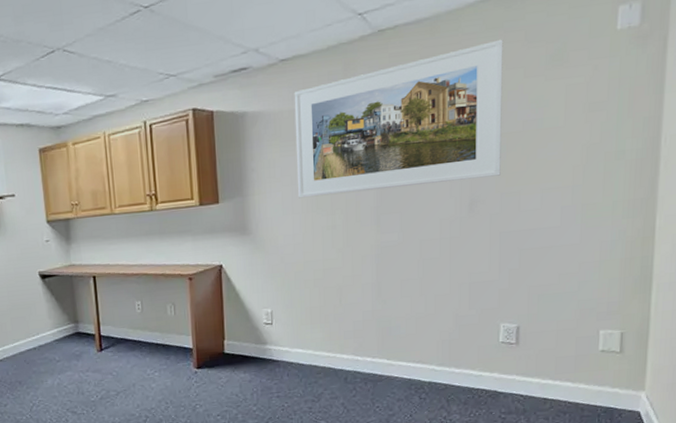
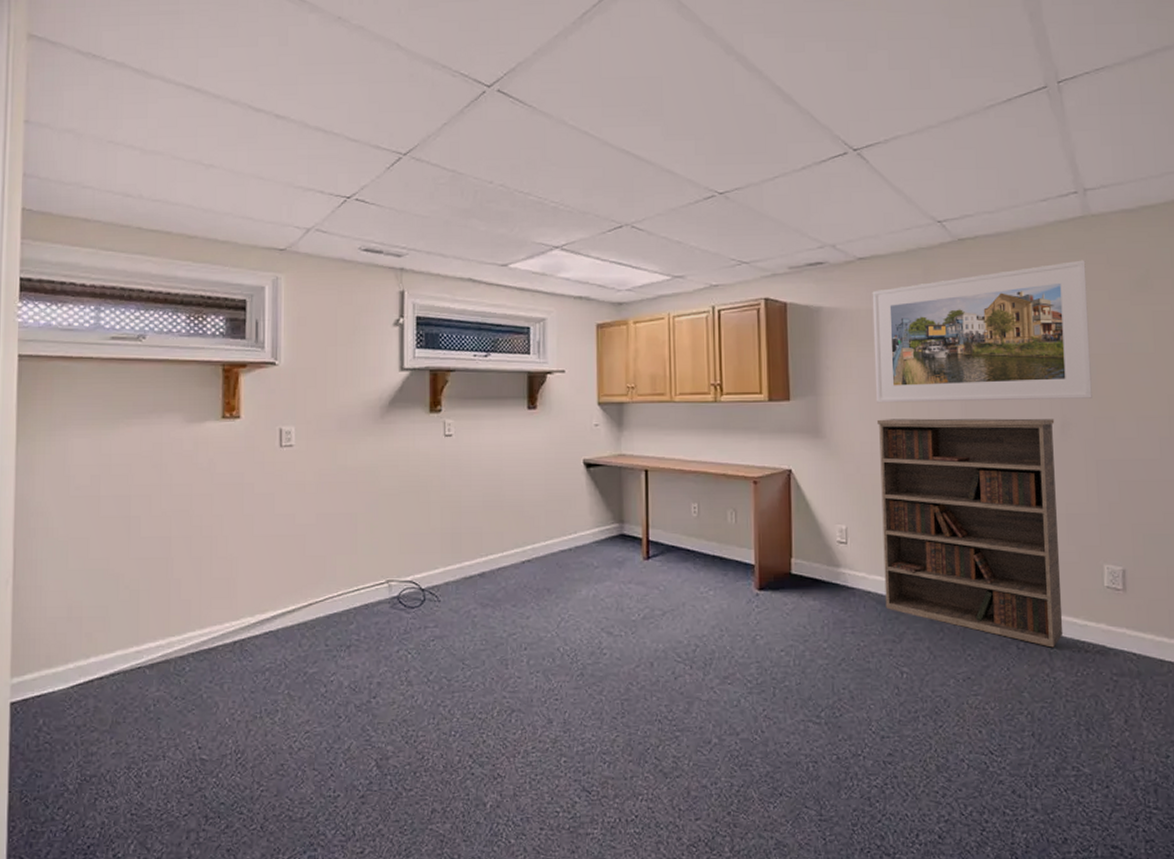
bookshelf: none [298,198,464,396] -> present [876,418,1064,648]

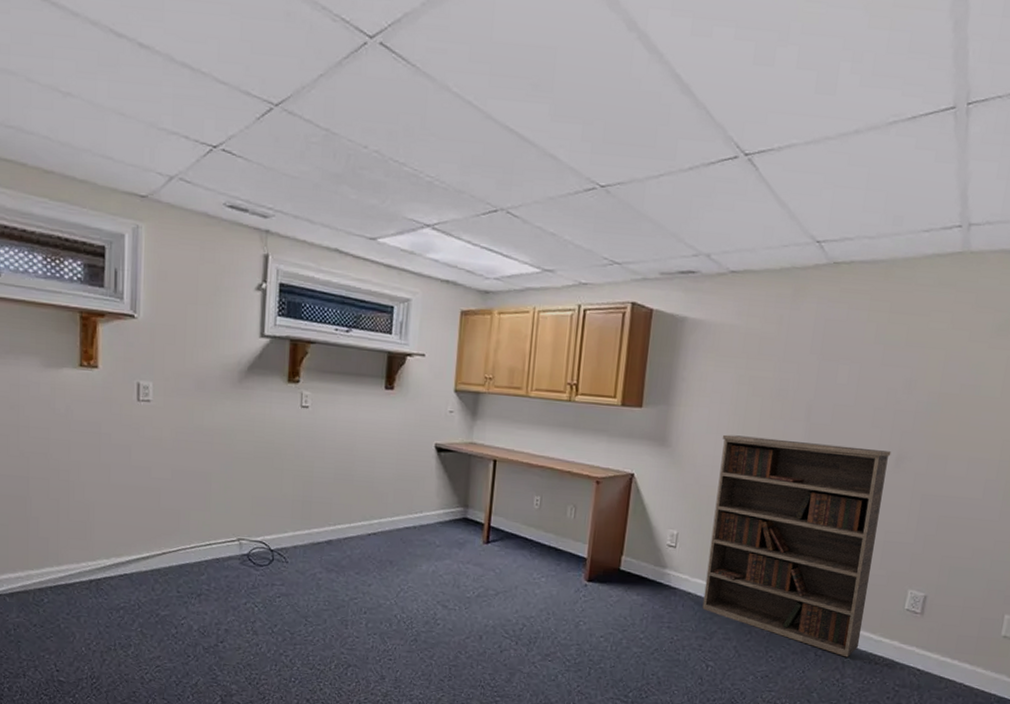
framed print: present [872,260,1092,403] -> none [726,297,954,436]

